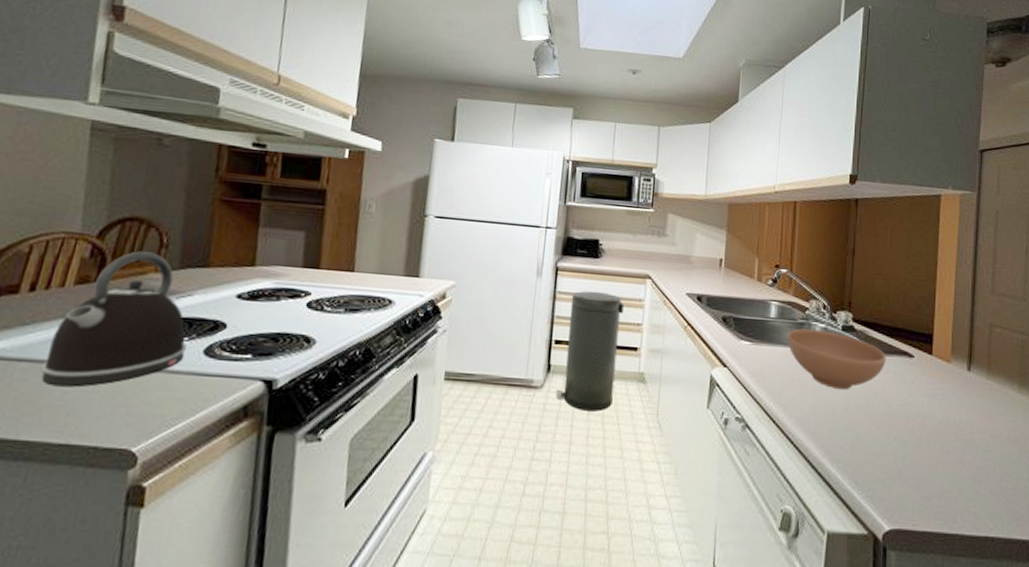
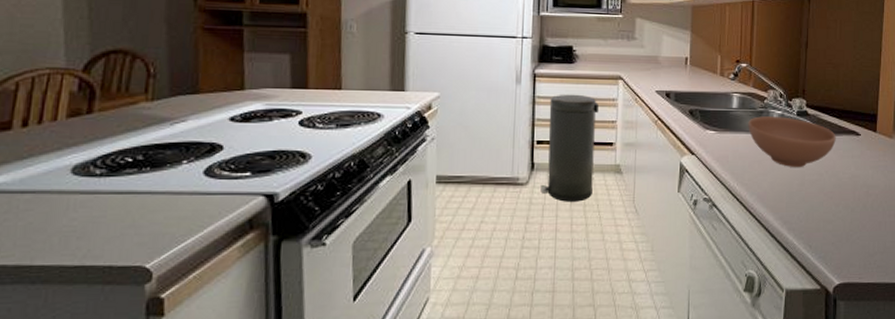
kettle: present [40,251,186,388] -> none [44,82,186,214]

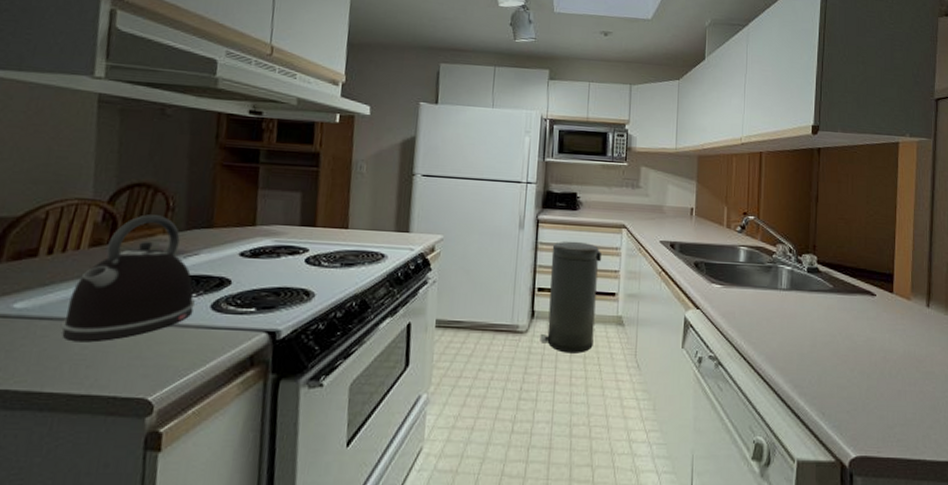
kettle: none [44,82,186,214] -> present [60,214,195,343]
bowl: present [748,116,836,167] -> none [756,271,850,327]

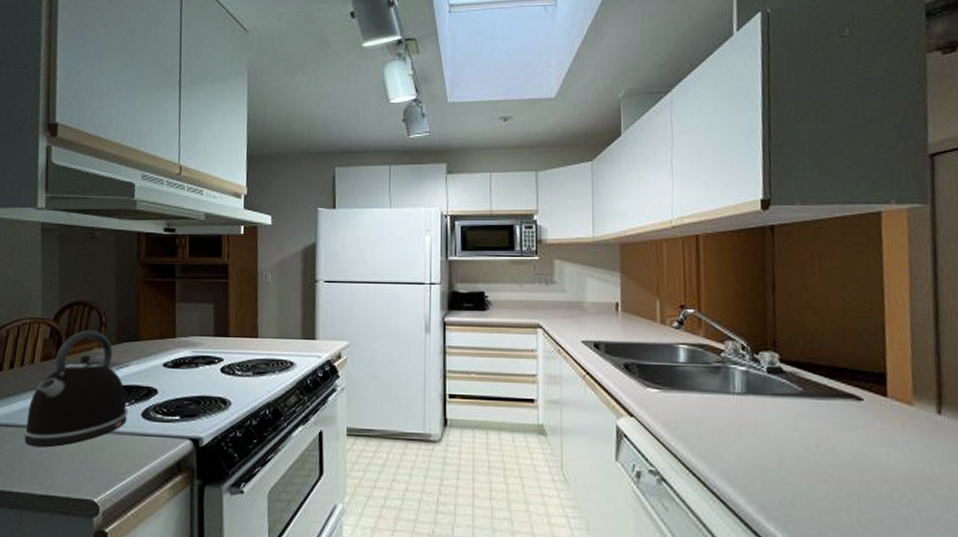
pedal bin: present [540,241,601,354] -> none [455,344,515,465]

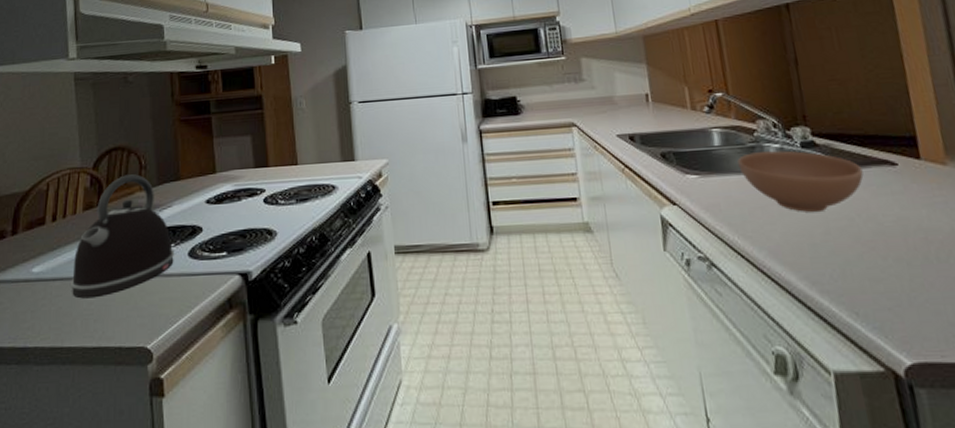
bowl: none [701,373,827,438] -> present [737,150,864,212]

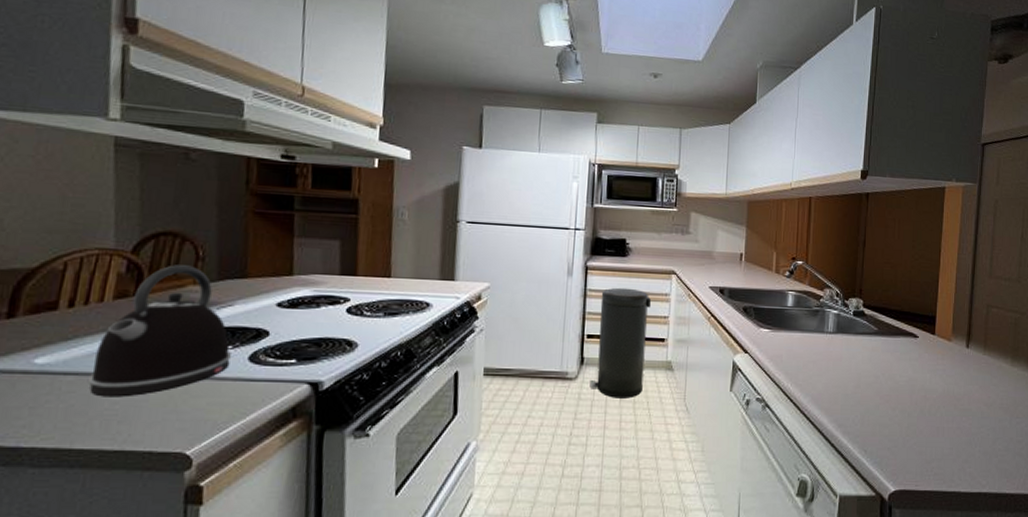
pedal bin: none [500,147,562,268] -> present [589,287,651,399]
bowl: present [737,150,864,212] -> none [803,315,893,369]

